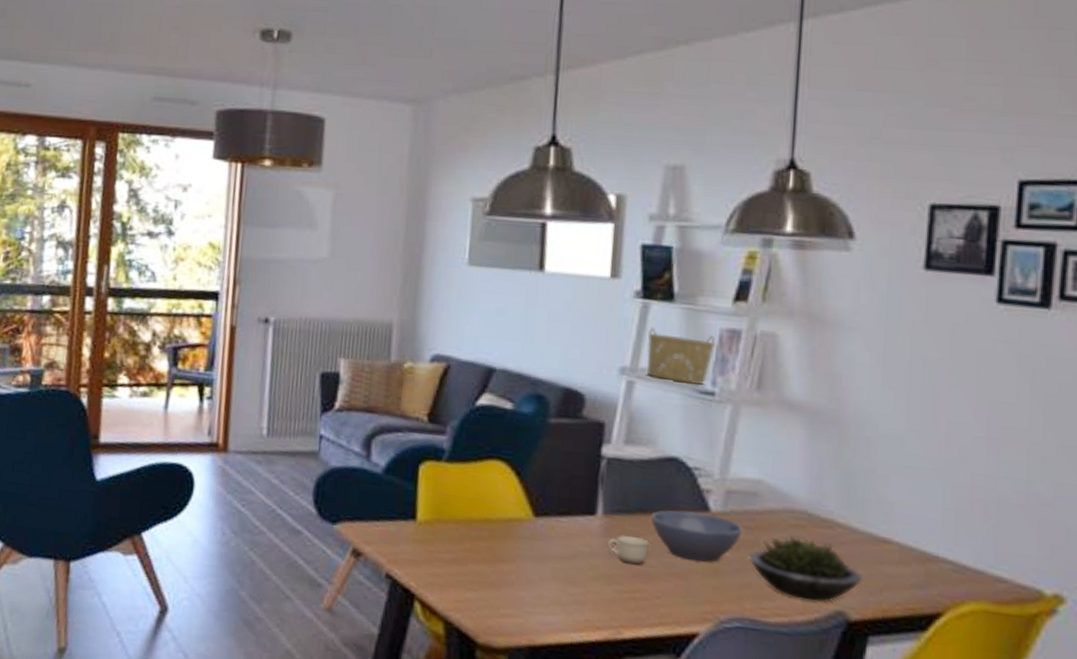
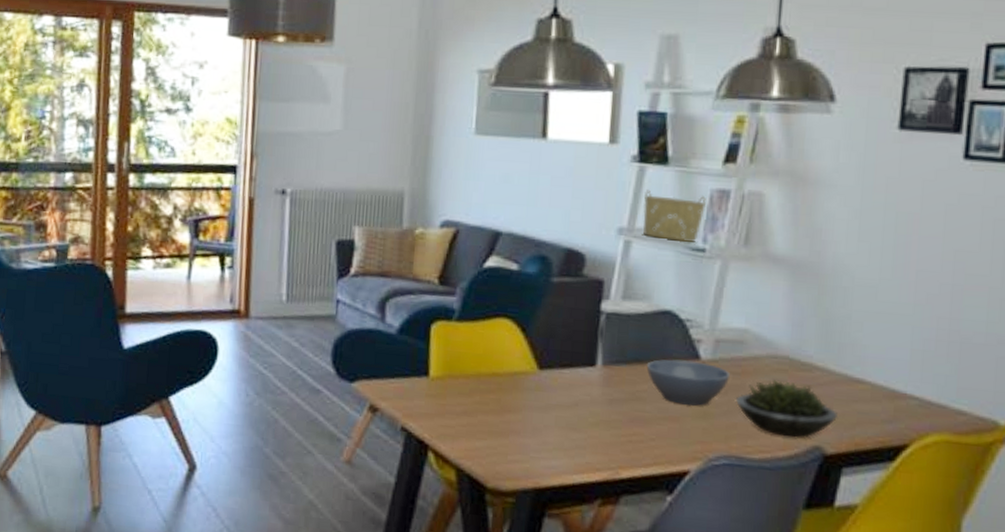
cup: present [607,534,649,565] -> none [606,383,645,411]

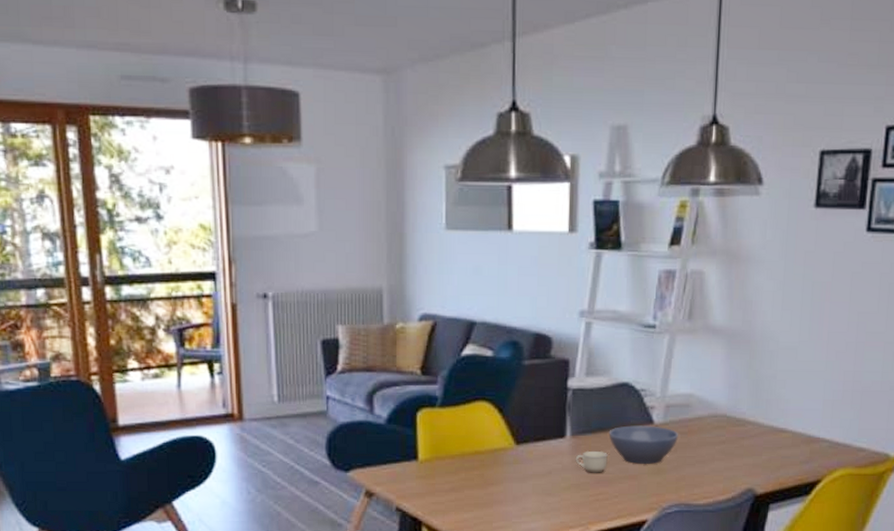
cup: none [606,383,645,411] -> present [575,450,608,473]
basket: present [642,189,706,243] -> none [601,274,655,321]
succulent plant: present [736,378,839,438] -> none [684,434,767,483]

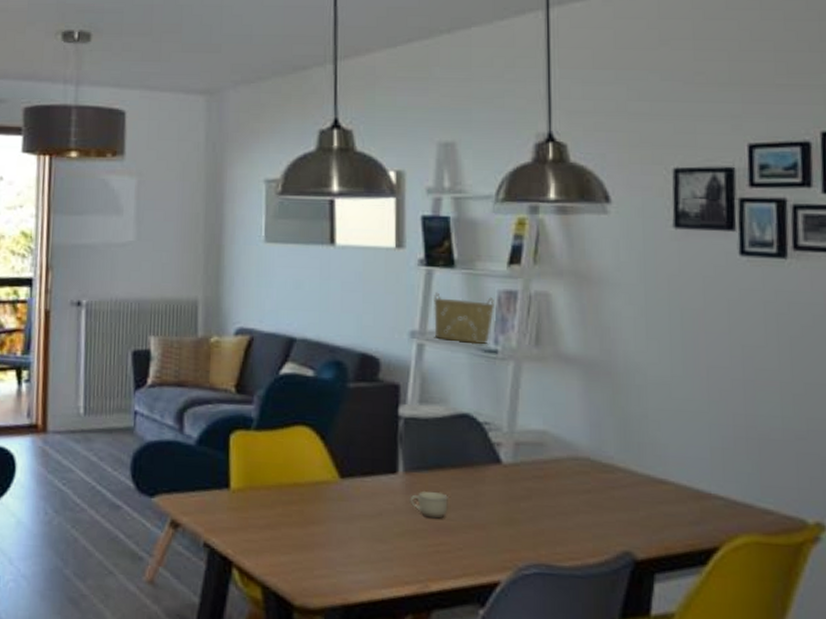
basket: none [601,274,655,321] -> present [434,292,494,345]
bowl: present [608,425,678,465] -> none [448,464,532,513]

